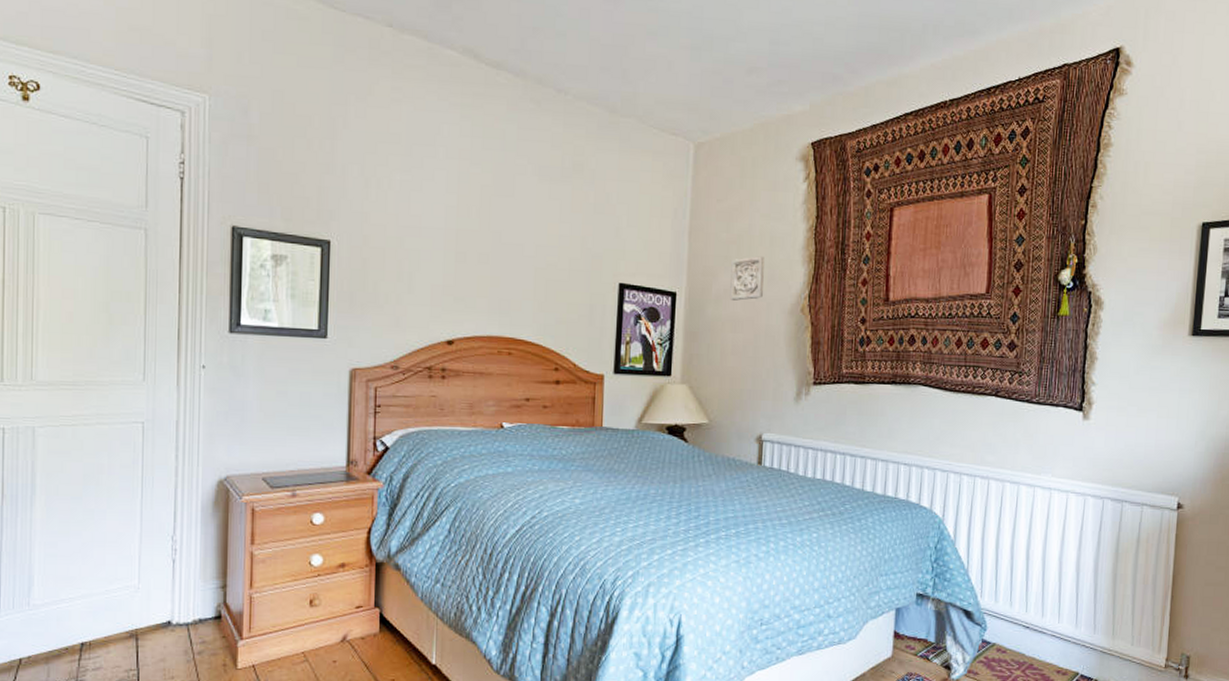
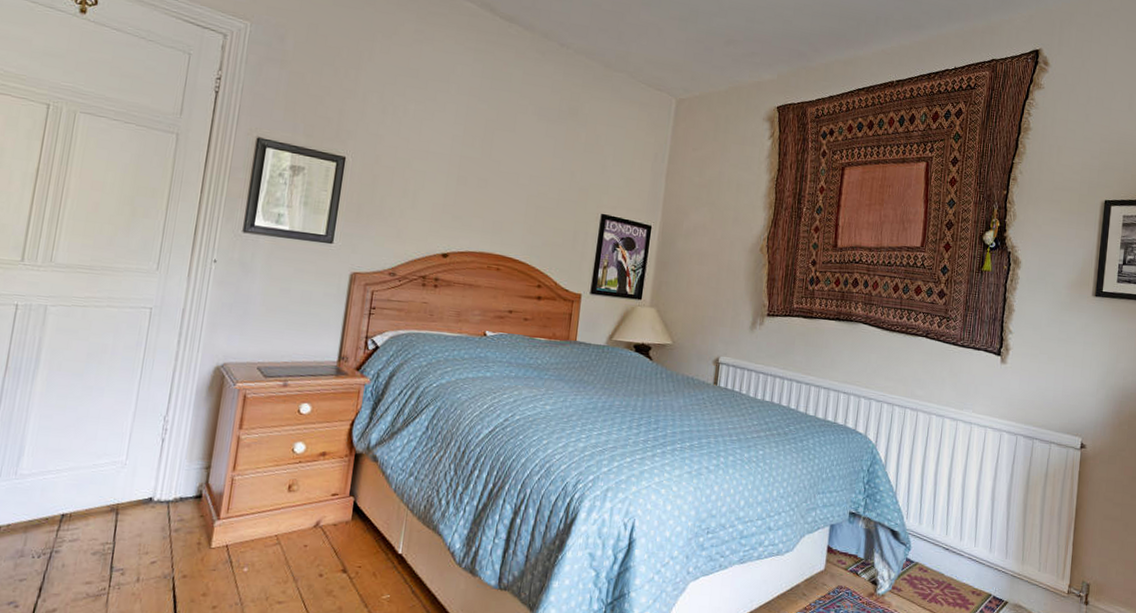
wall ornament: present [730,256,765,301] -> none [698,199,731,237]

